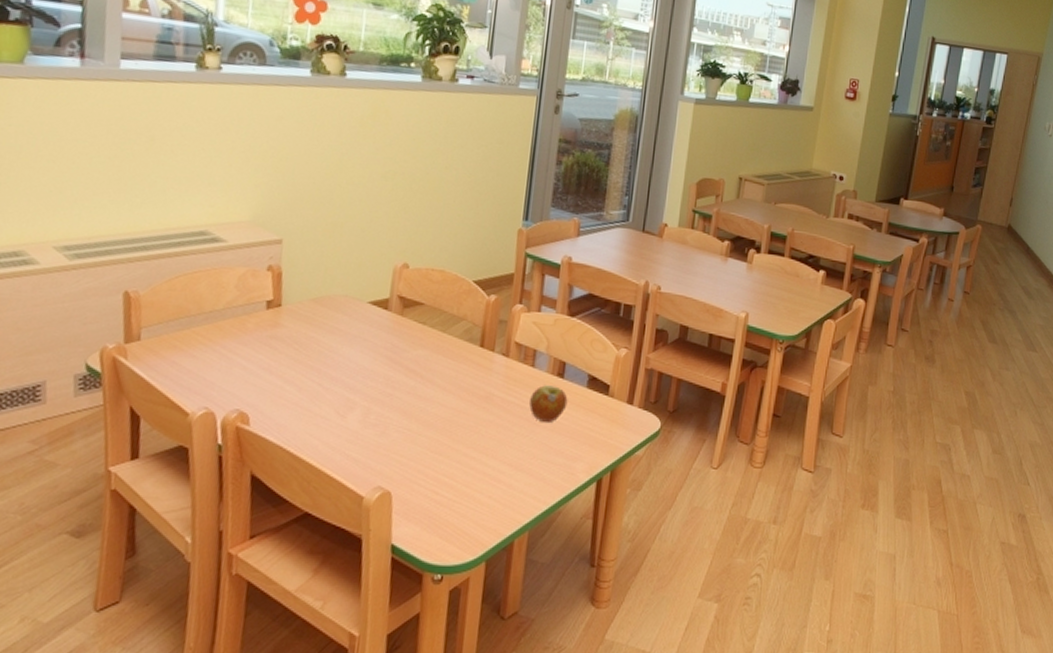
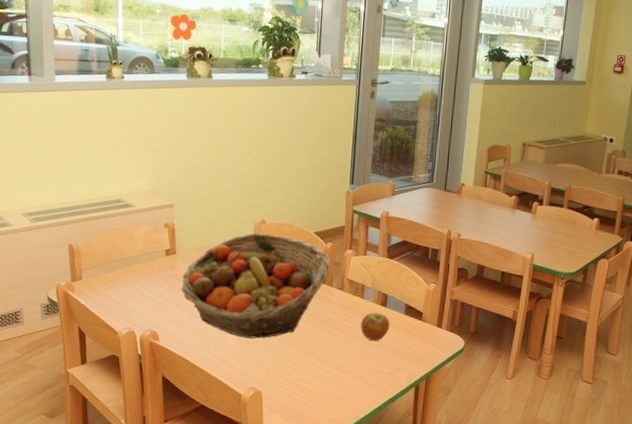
fruit basket: none [285,280,494,421] -> present [181,233,331,339]

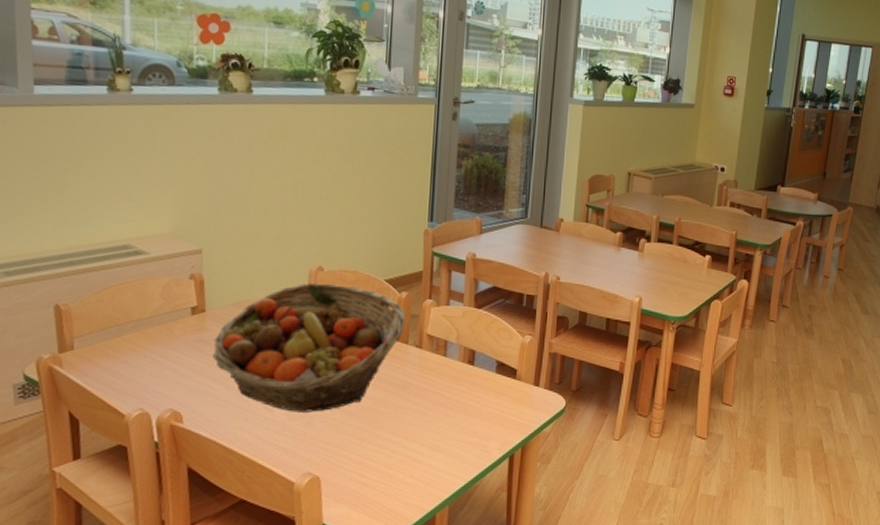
apple: present [361,312,390,341] -> none [443,372,479,406]

